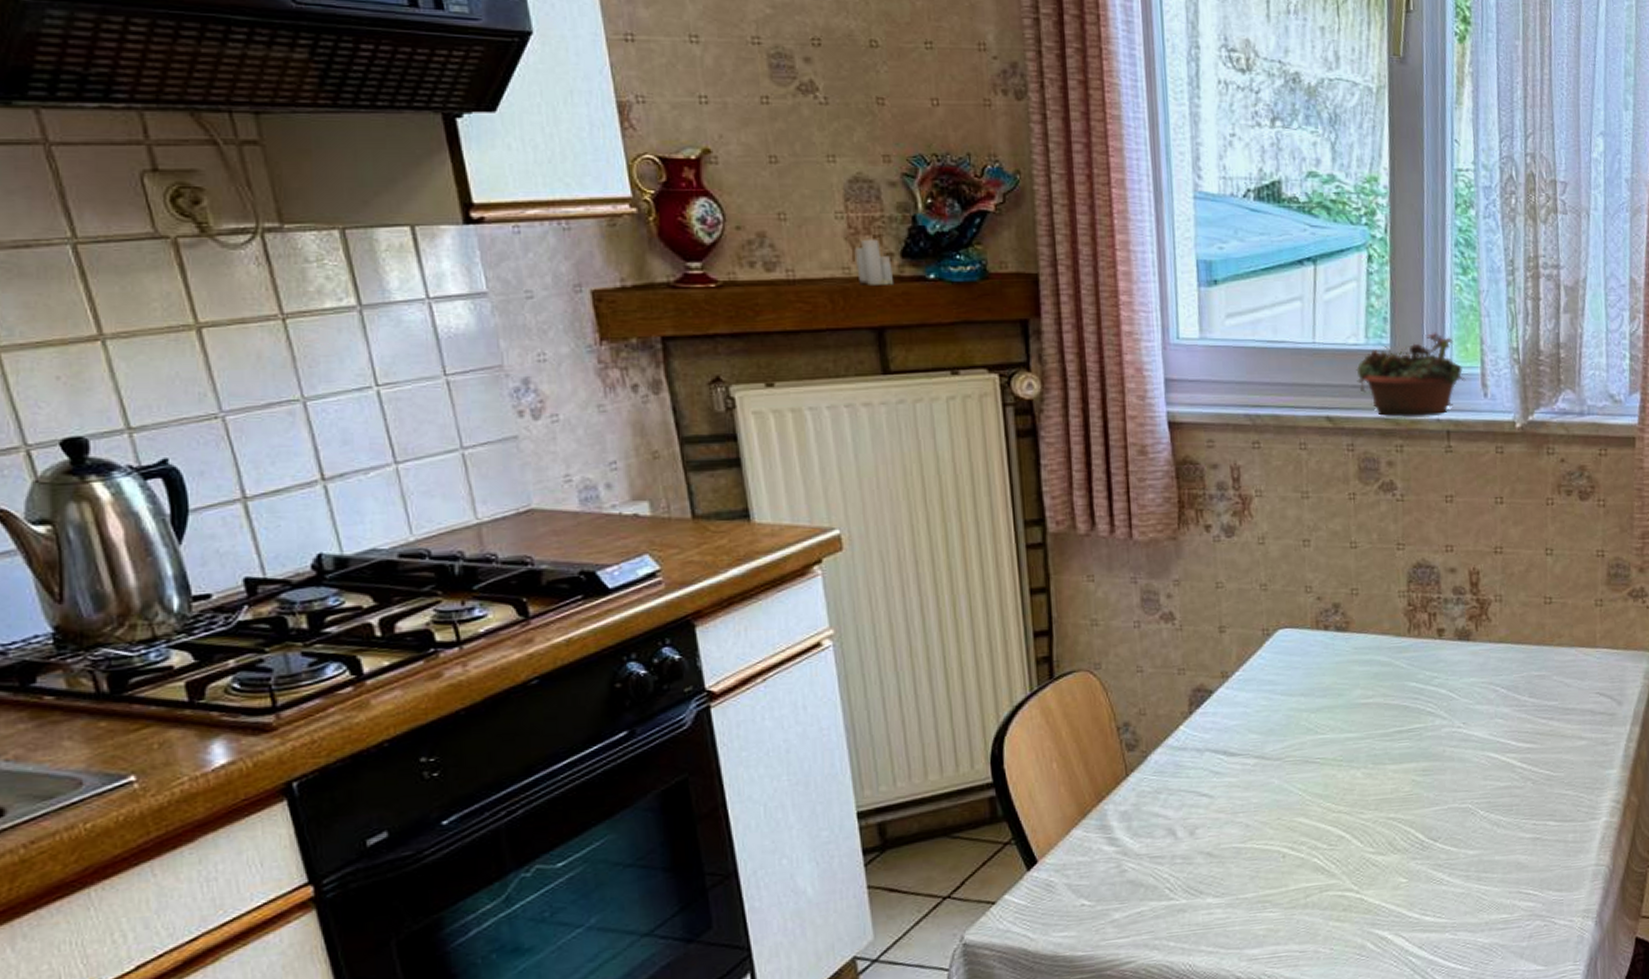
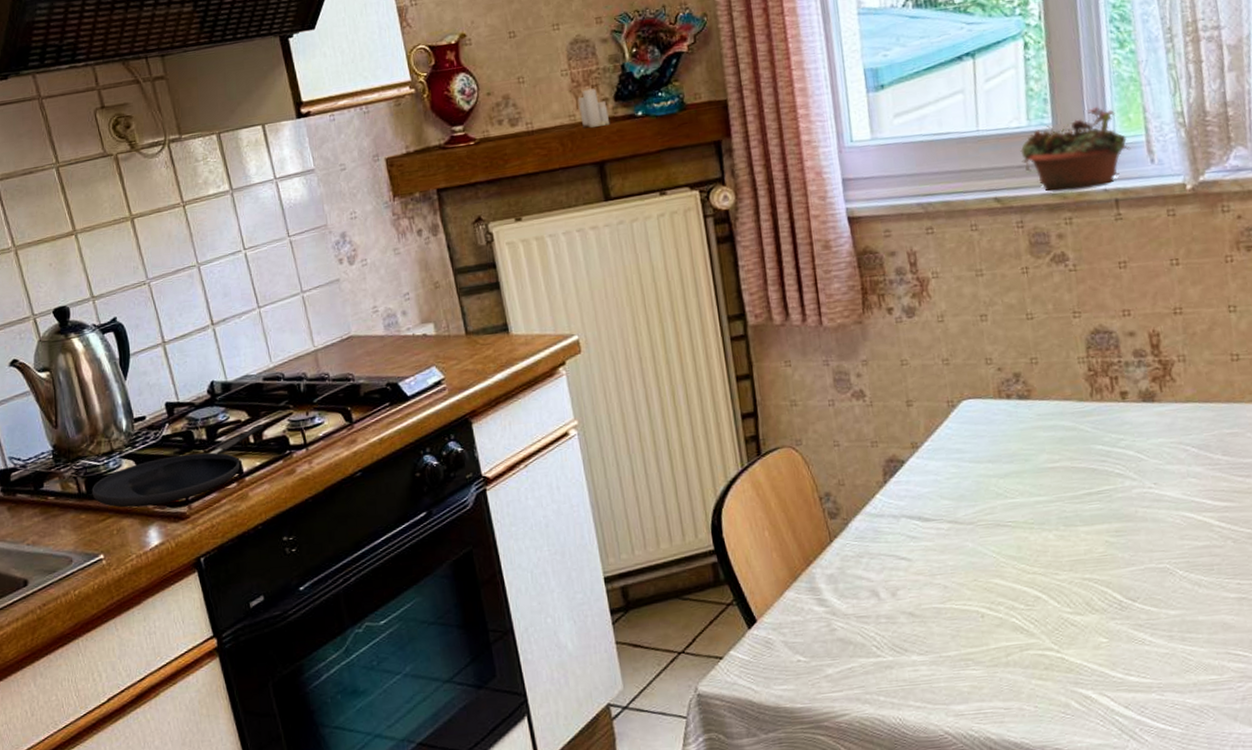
frying pan: none [118,613,397,715] -> present [91,424,264,508]

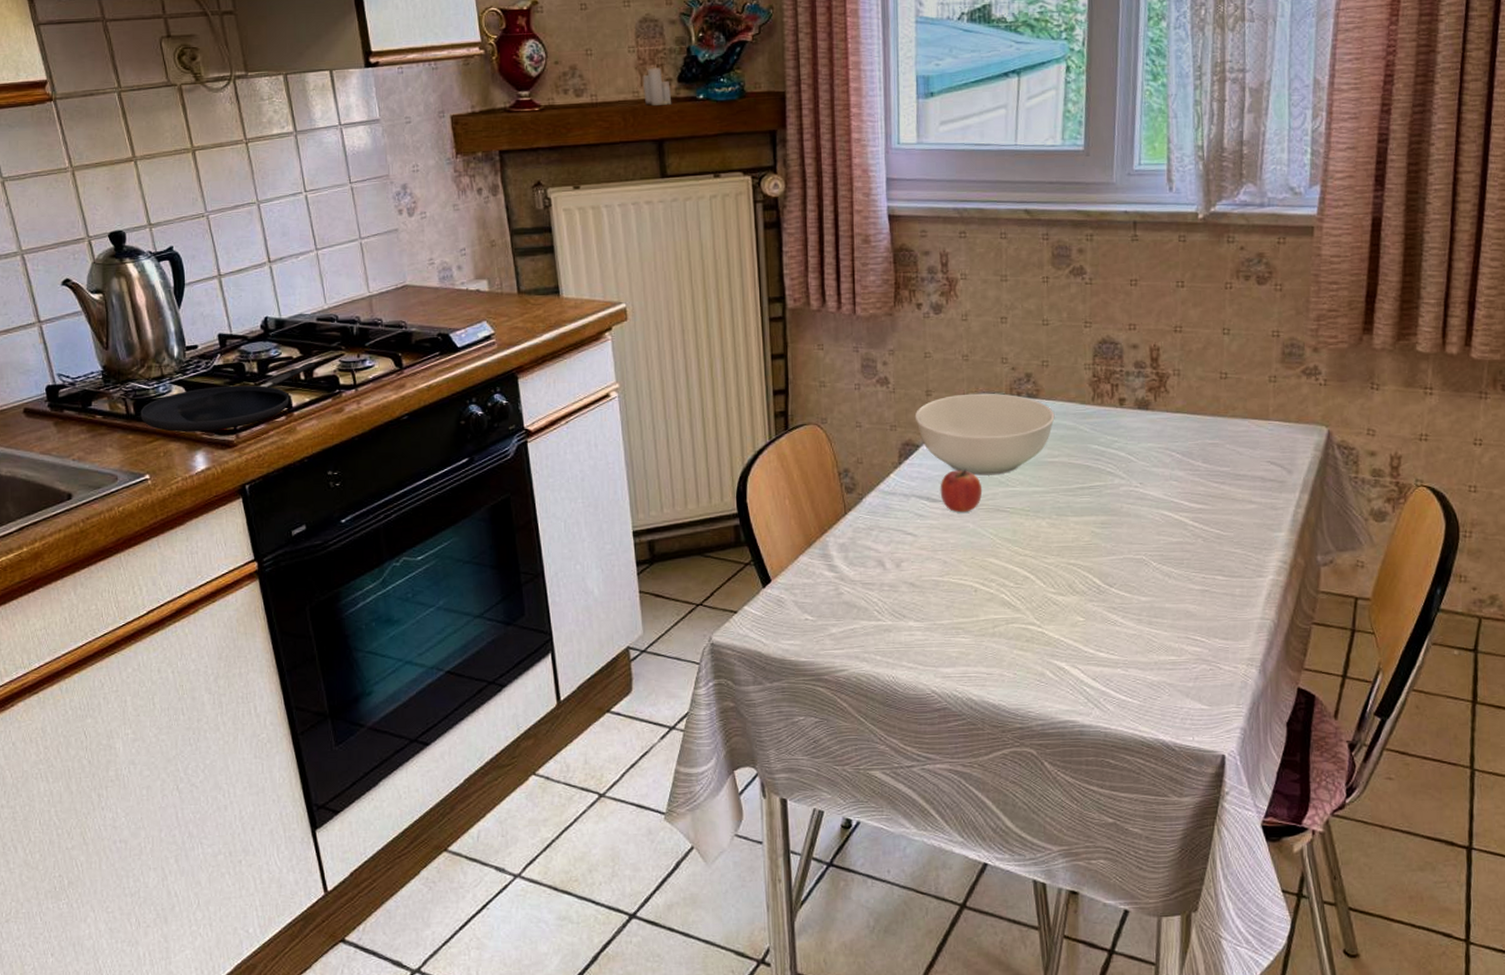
bowl: none [896,397,1051,489] -> present [914,393,1055,476]
fruit: none [931,482,979,531] -> present [940,469,983,513]
succulent planter: present [1020,106,1131,193] -> none [1053,133,1153,211]

